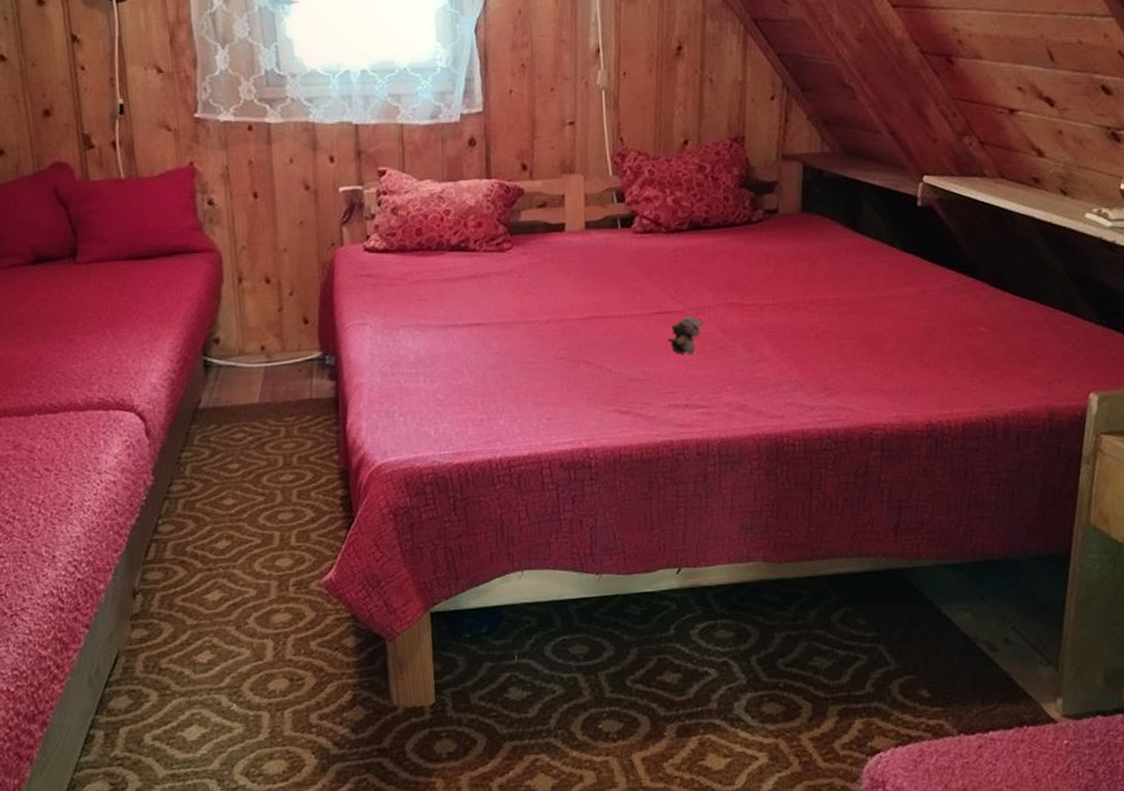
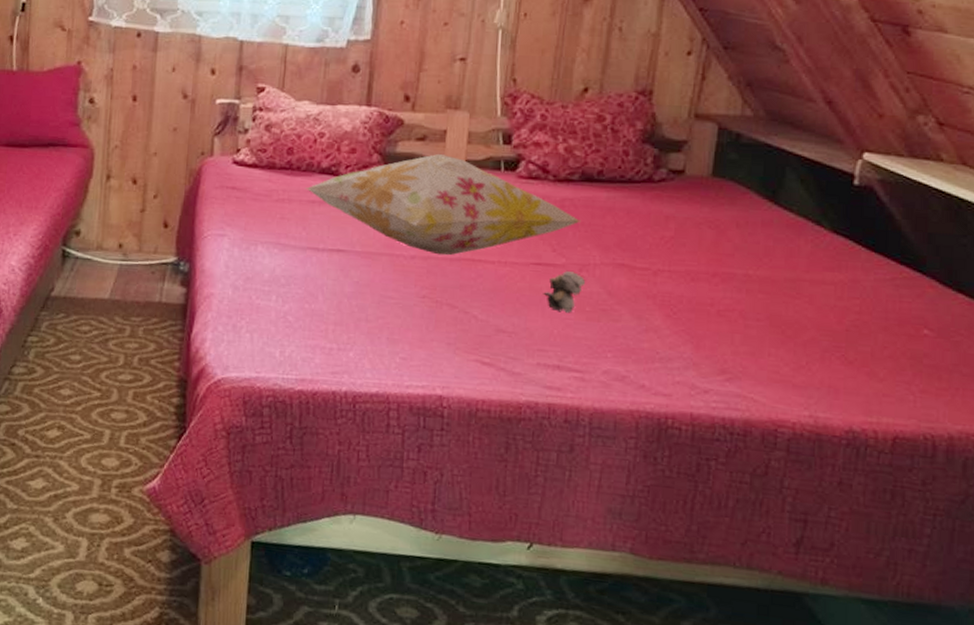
decorative pillow: none [438,219,693,316] -> present [305,154,581,256]

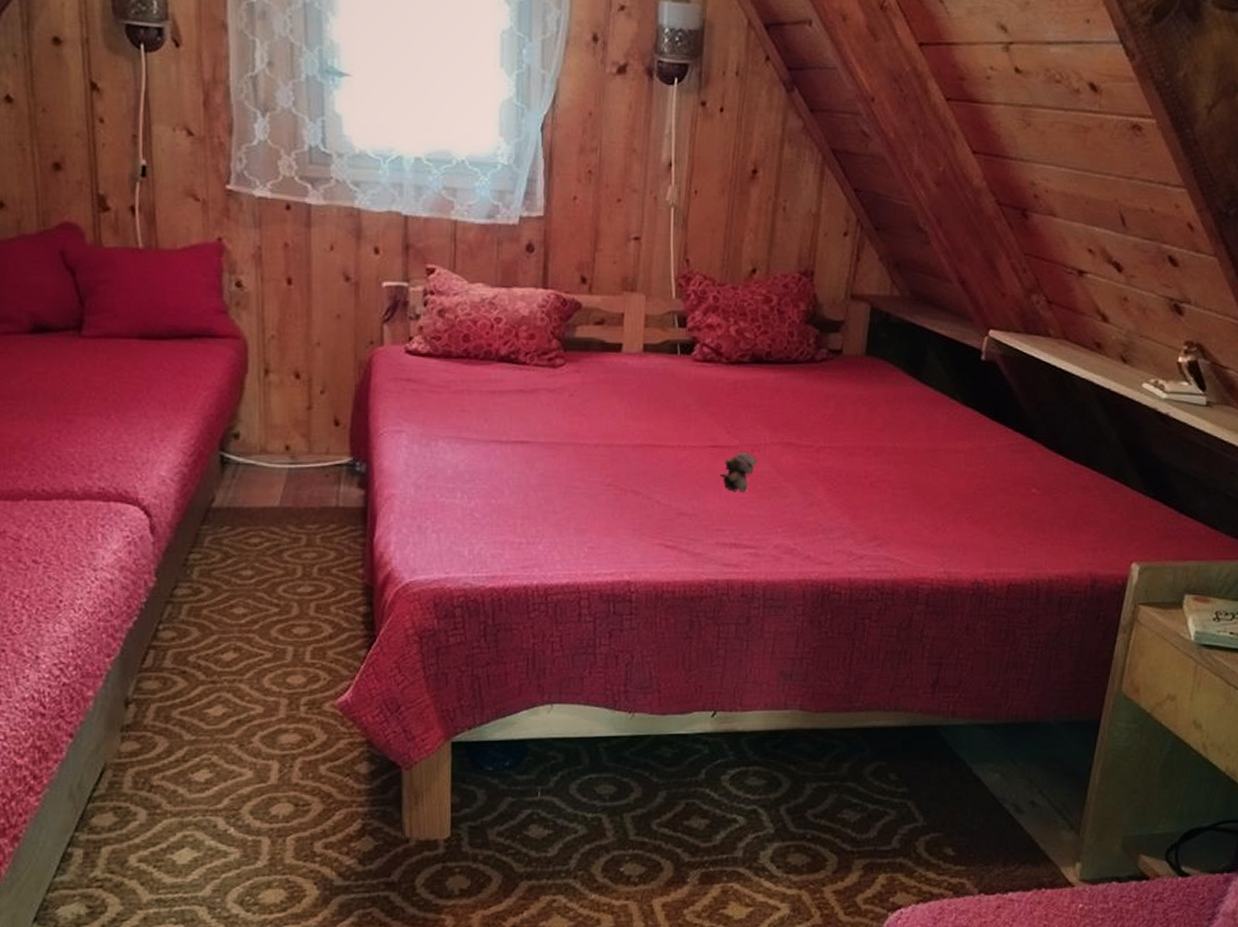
decorative pillow: present [305,154,581,256] -> none [485,339,752,442]

